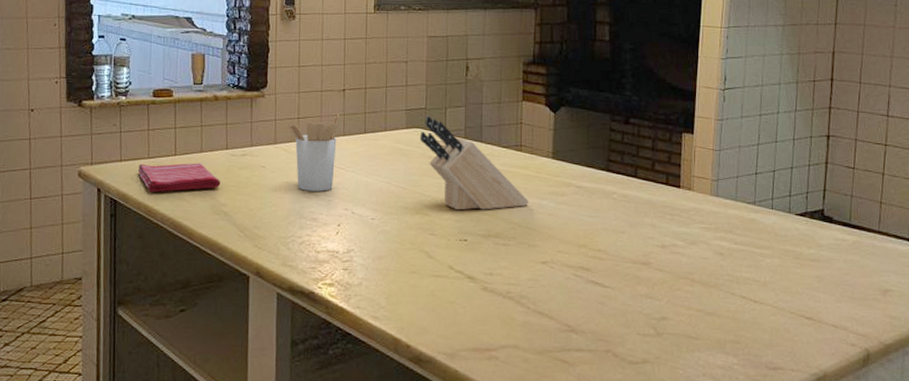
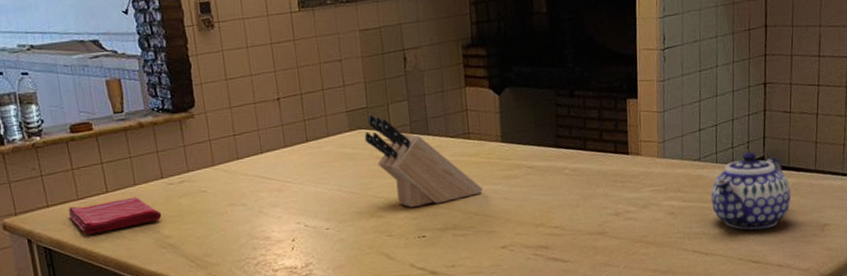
utensil holder: present [288,114,340,192] -> none [224,125,282,211]
teapot: none [763,203,851,285] -> present [710,152,791,230]

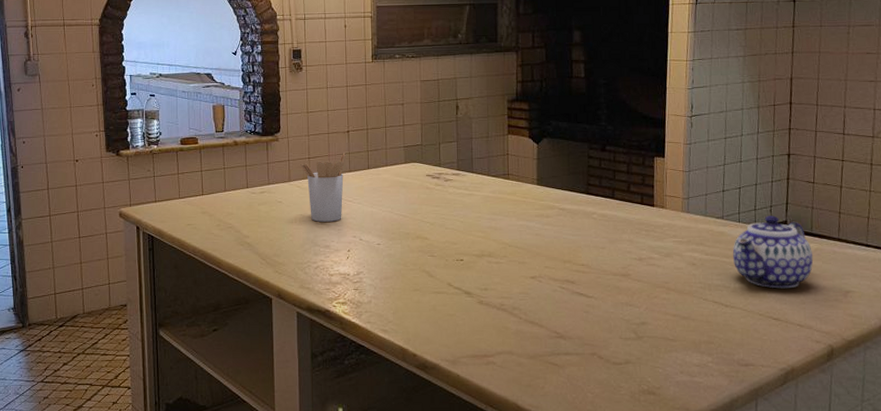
dish towel: present [68,196,162,236] -> none [170,200,244,229]
utensil holder: none [224,125,282,211] -> present [300,153,346,222]
knife block: present [364,114,483,208] -> none [417,151,517,234]

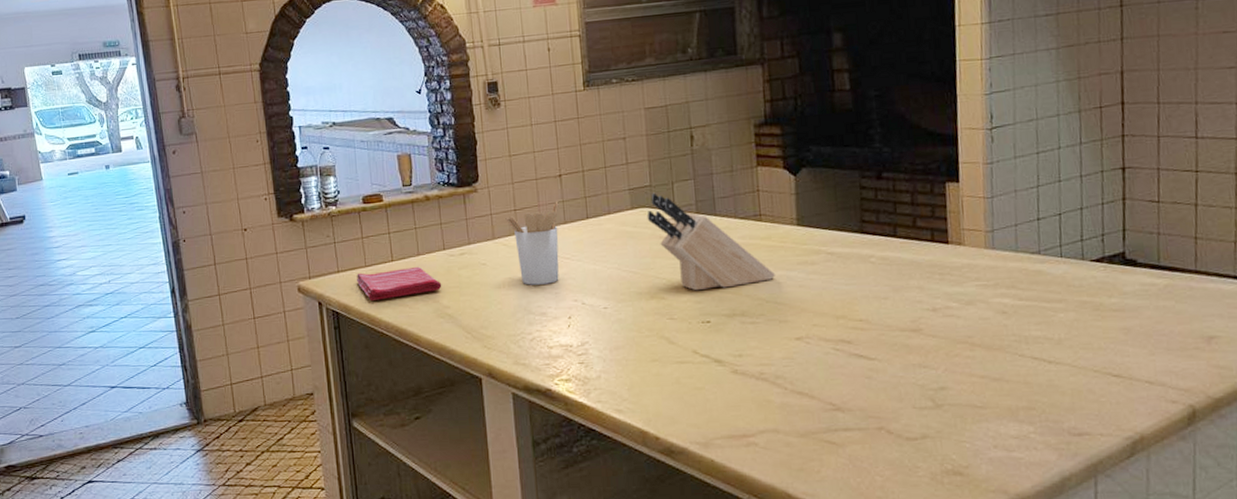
dish towel: none [170,200,244,229] -> present [356,266,442,302]
knife block: none [417,151,517,234] -> present [647,192,775,291]
teapot: present [732,215,814,289] -> none [1054,246,1163,338]

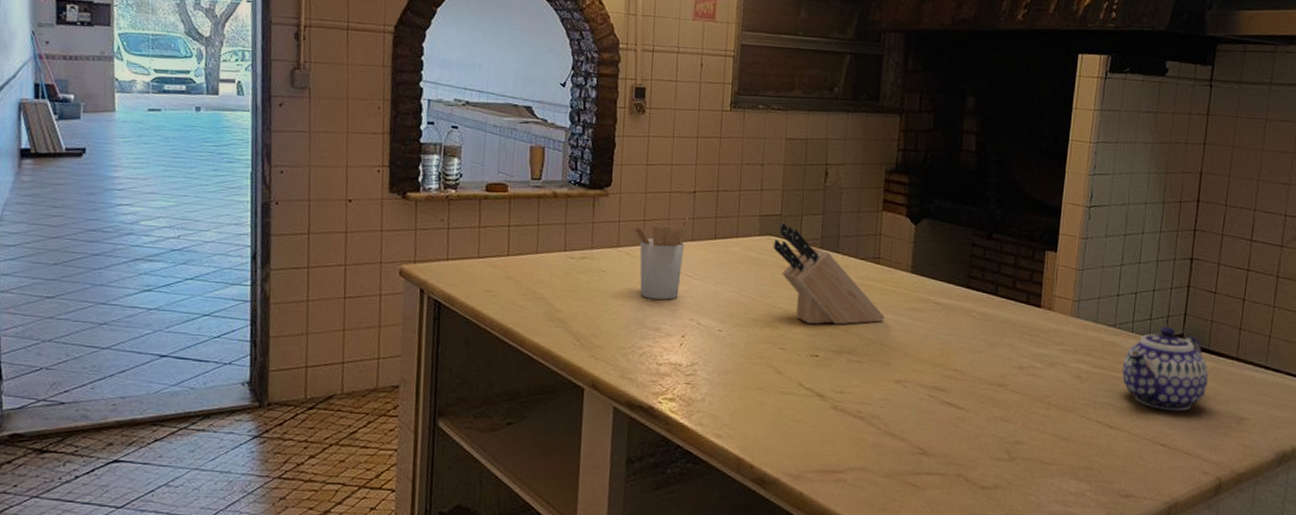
dish towel: present [356,266,442,302] -> none [465,263,557,296]
teapot: none [1054,246,1163,338] -> present [1122,327,1209,412]

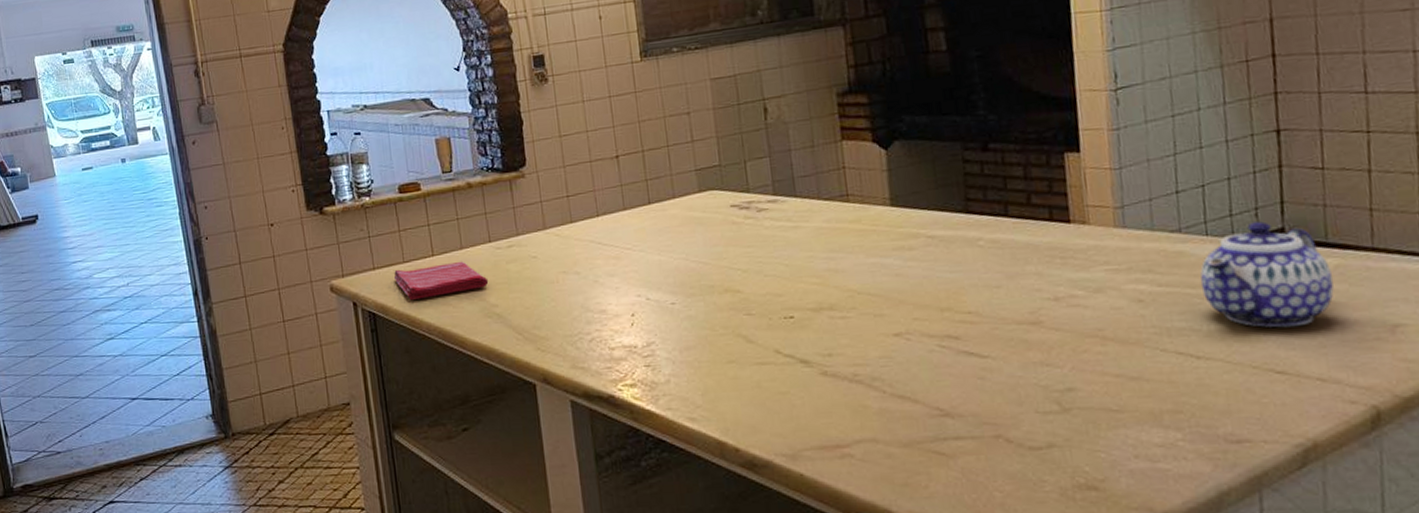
dish towel: none [465,263,557,296] -> present [393,261,489,301]
utensil holder: present [633,217,689,300] -> none [557,185,620,280]
knife block: present [773,222,885,325] -> none [717,173,867,283]

